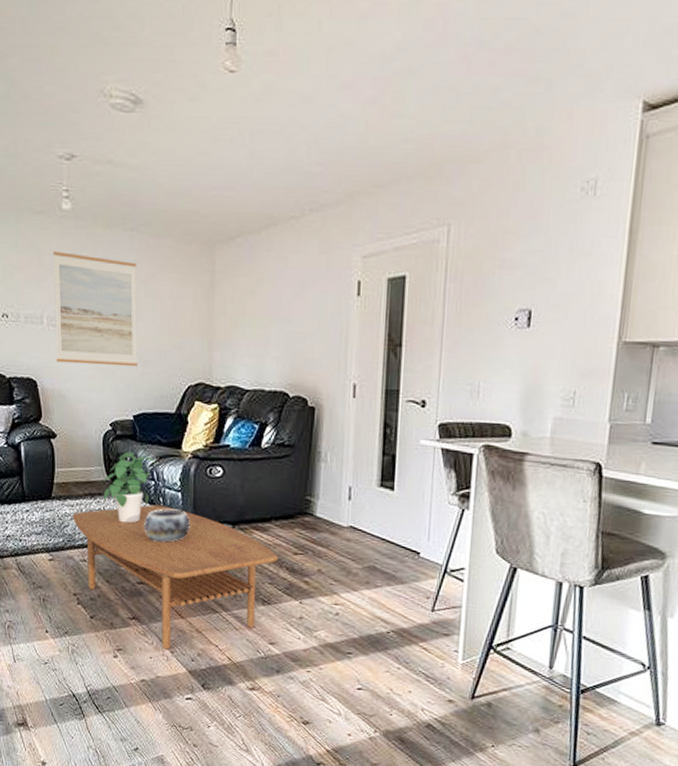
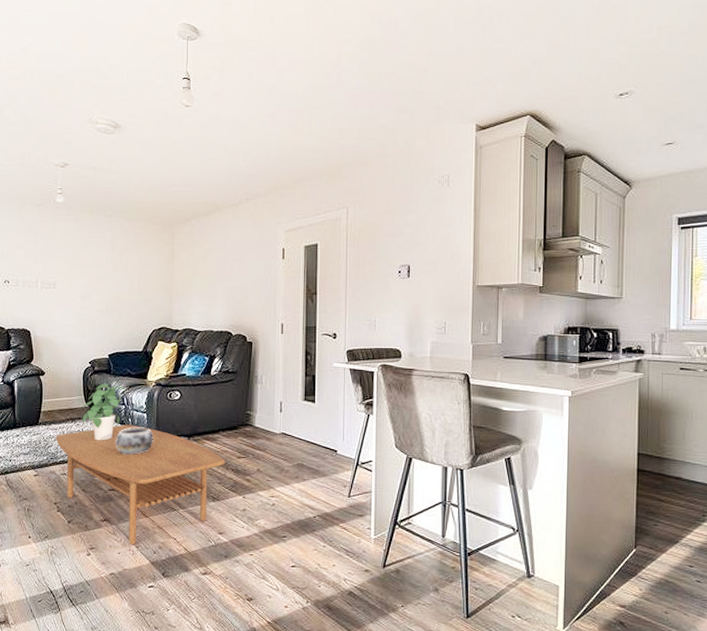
wall art: present [52,251,137,367] -> none [47,233,114,317]

